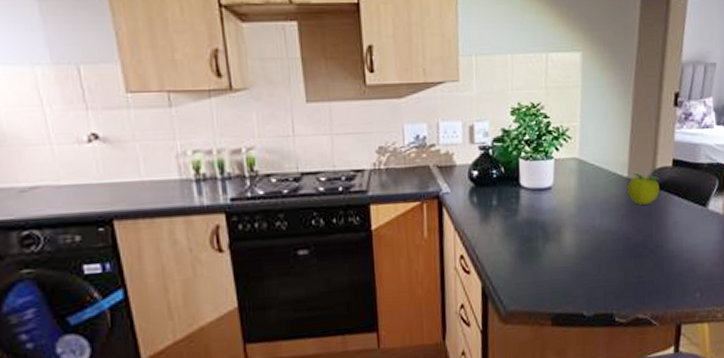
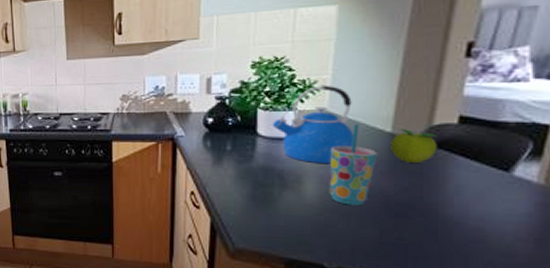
kettle: none [533,132,600,213] -> present [272,85,354,164]
cup: none [583,170,618,251] -> present [329,124,376,206]

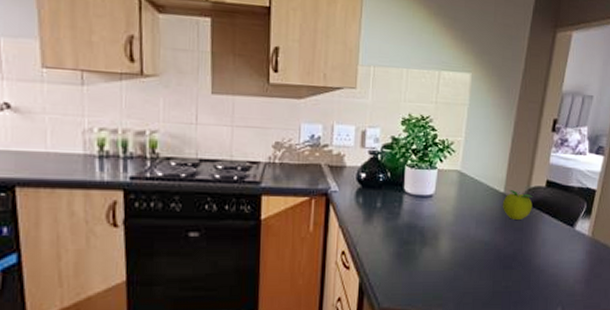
kettle: present [272,85,354,164] -> none [416,146,478,221]
cup: present [329,124,376,206] -> none [458,184,493,259]

